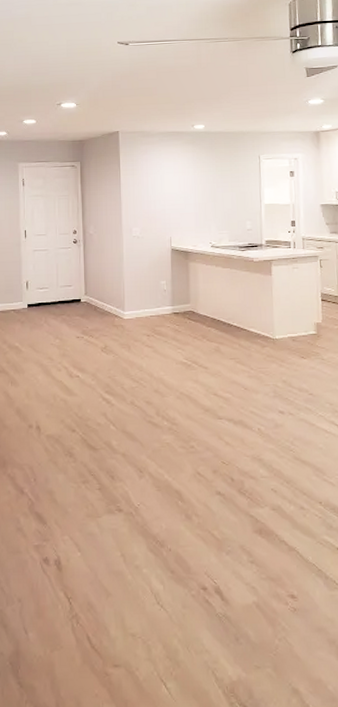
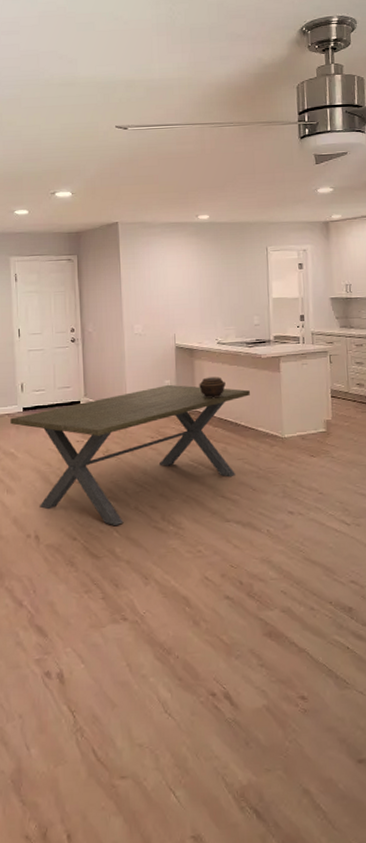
dining table: none [16,285,242,420] -> present [10,384,250,526]
decorative container: none [193,278,219,299] -> present [199,377,226,399]

